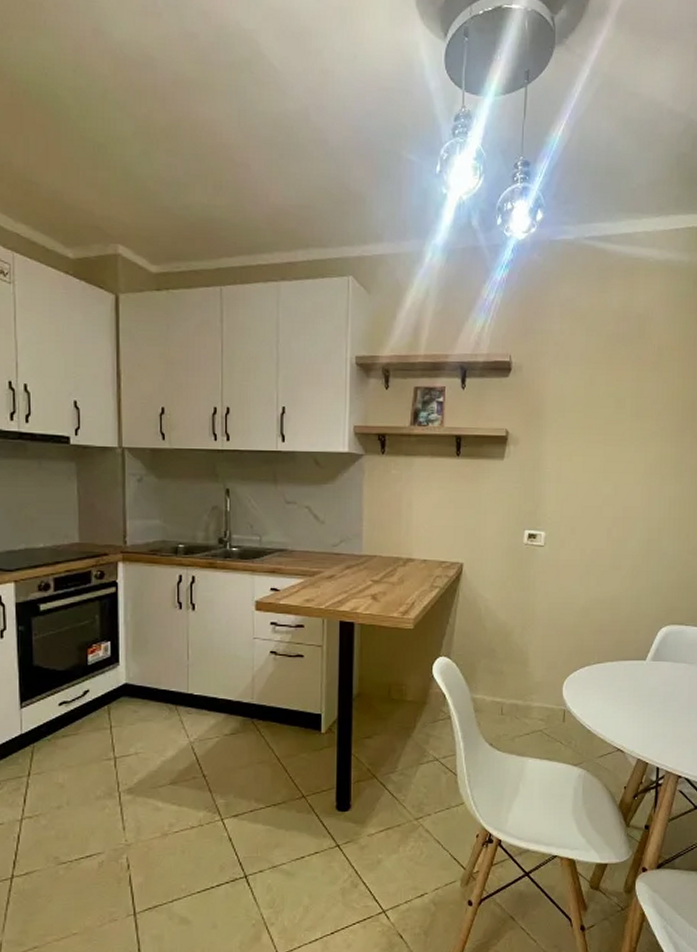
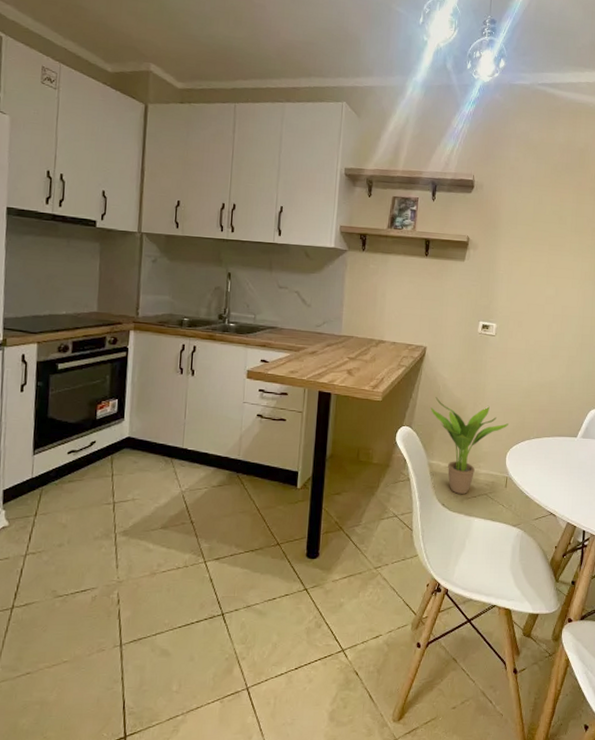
potted plant: none [471,621,564,731] -> present [430,397,508,494]

